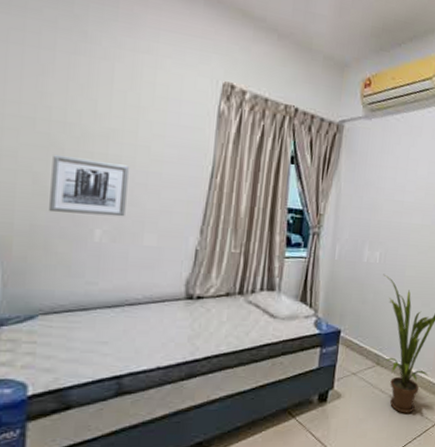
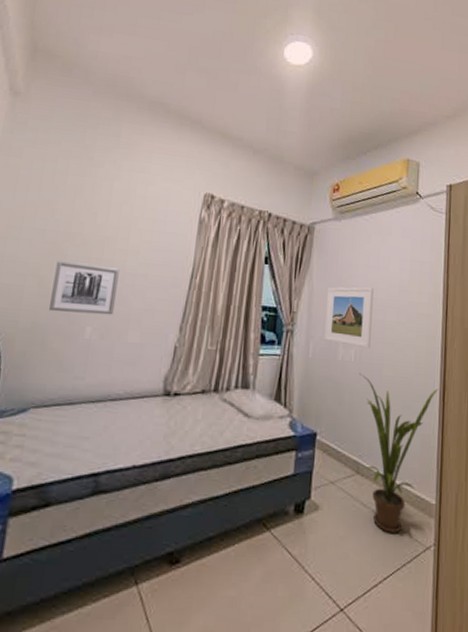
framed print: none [350,189,402,251] -> present [324,287,374,349]

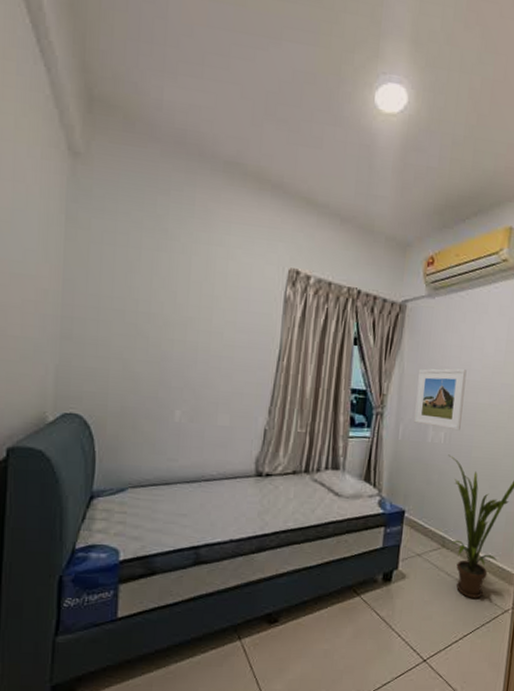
wall art: present [49,261,120,315] -> none [137,343,204,399]

